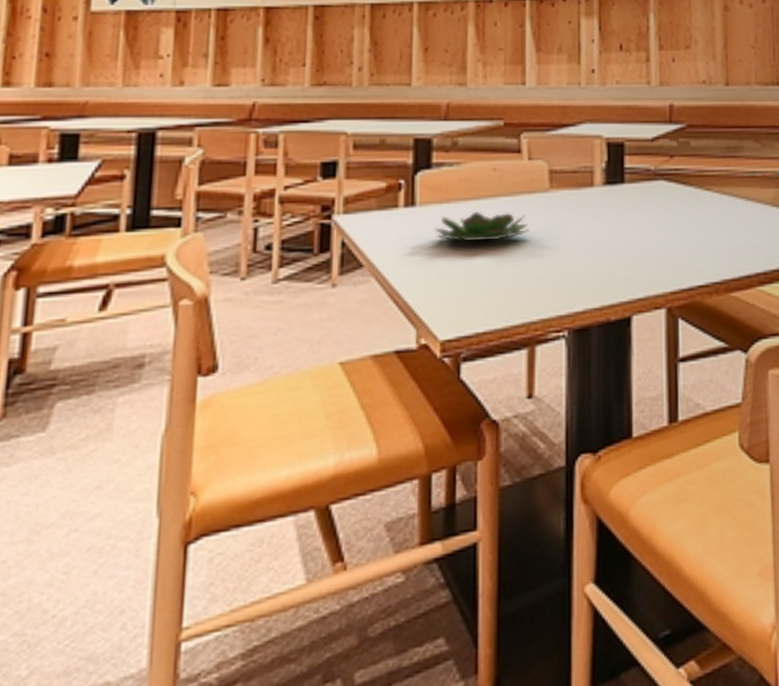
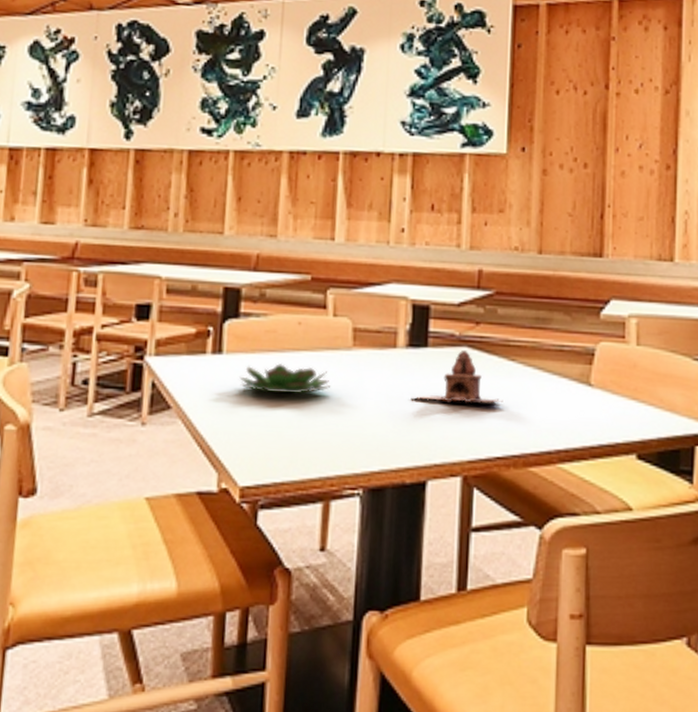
teapot: none [611,183,702,236] -> present [411,349,504,403]

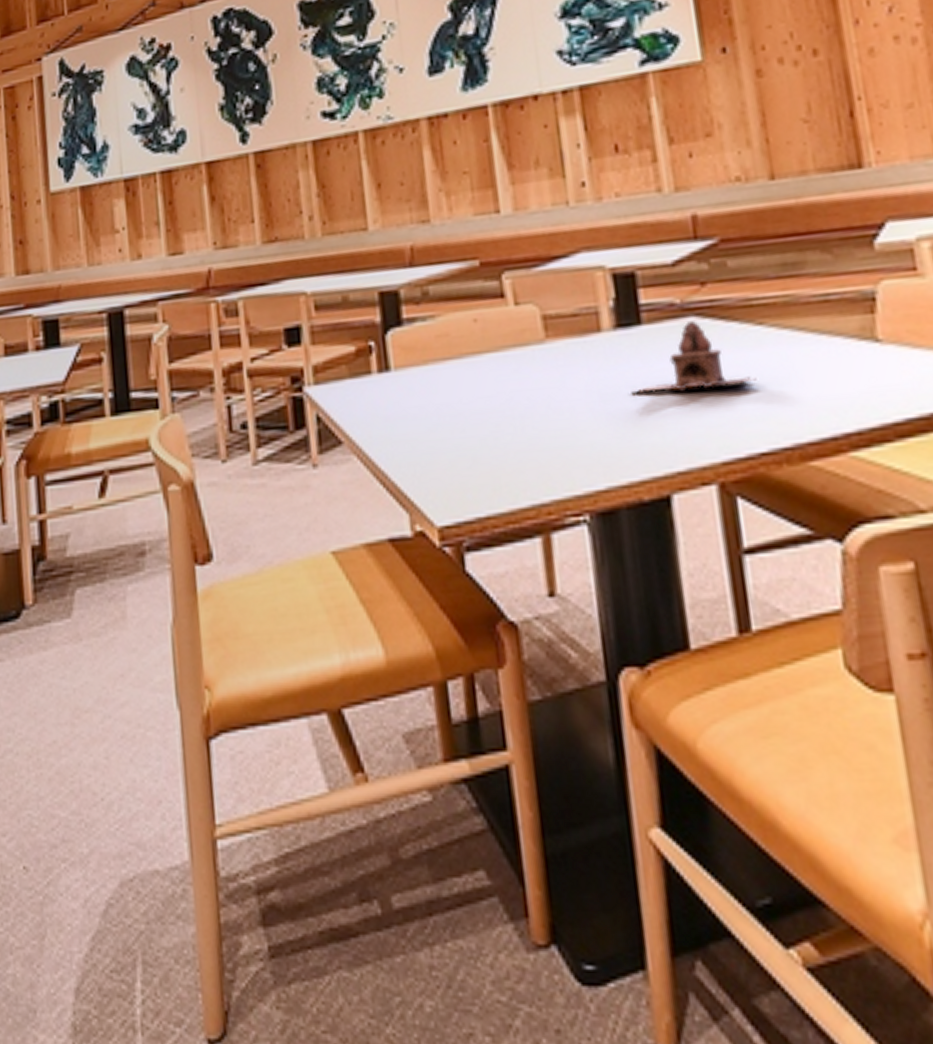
succulent plant: present [239,364,330,394] -> none [414,372,526,410]

